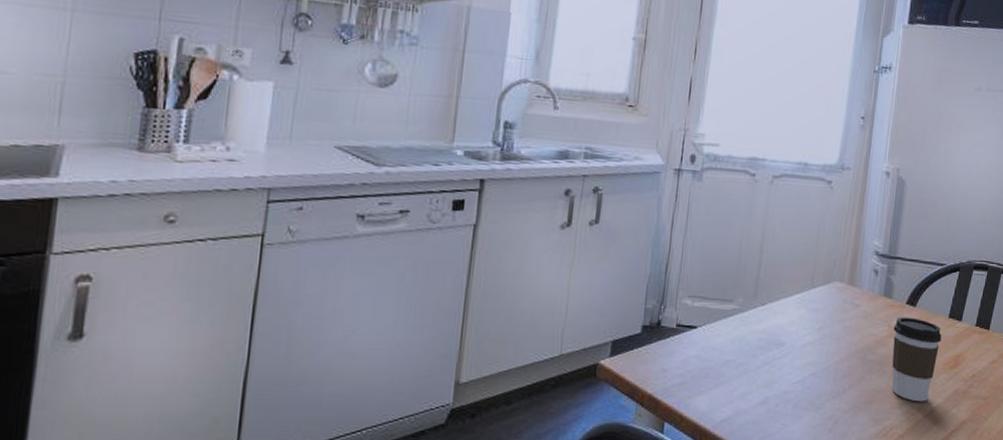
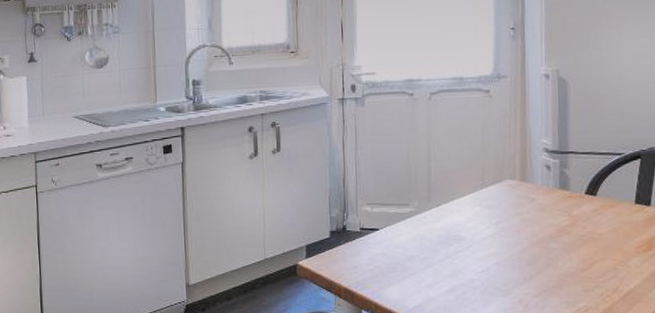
coffee cup: present [892,316,942,402] -> none [575,206,630,285]

